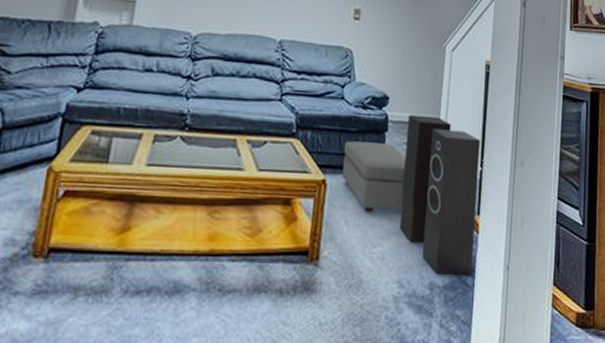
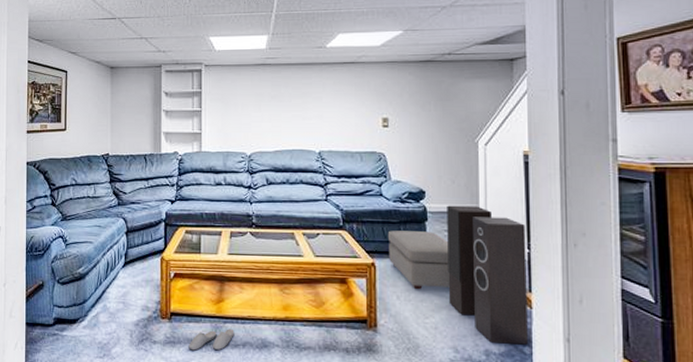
slippers: none [67,268,139,303] -> present [188,328,234,351]

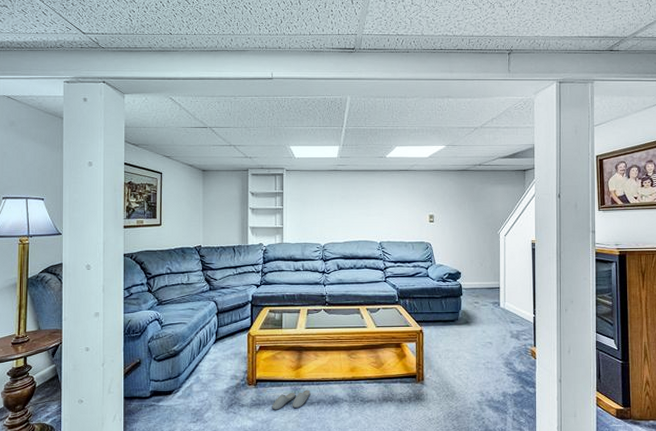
ottoman: present [387,230,450,290] -> none [432,304,478,350]
stereo: present [447,205,528,345] -> none [477,283,533,387]

